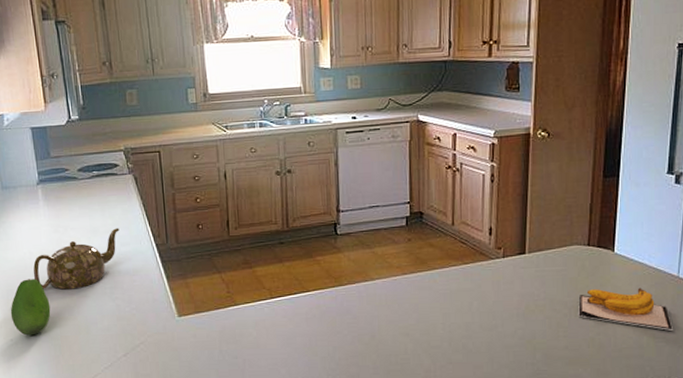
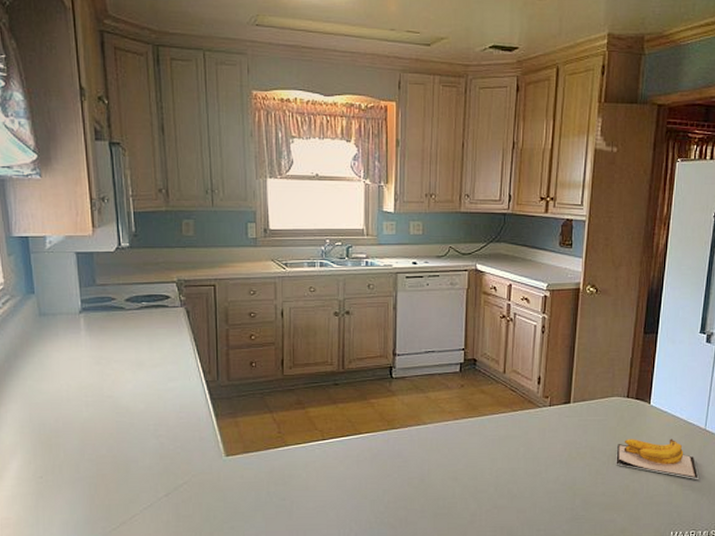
fruit: present [10,279,51,336] -> none [41,412,87,473]
teapot: present [33,228,120,290] -> none [70,362,167,425]

